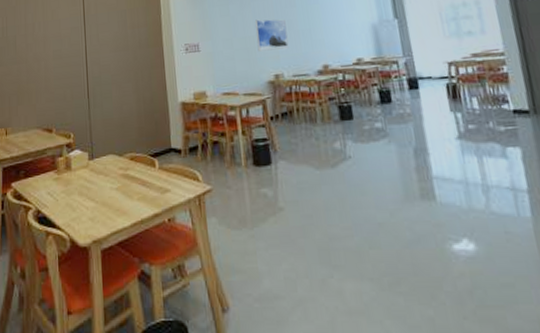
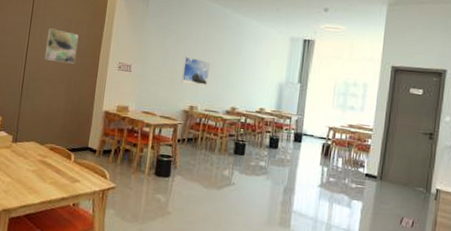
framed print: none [103,24,138,60] -> present [44,28,79,64]

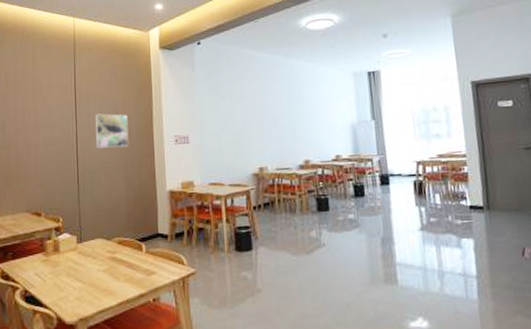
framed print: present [181,56,210,88] -> none [243,115,274,146]

